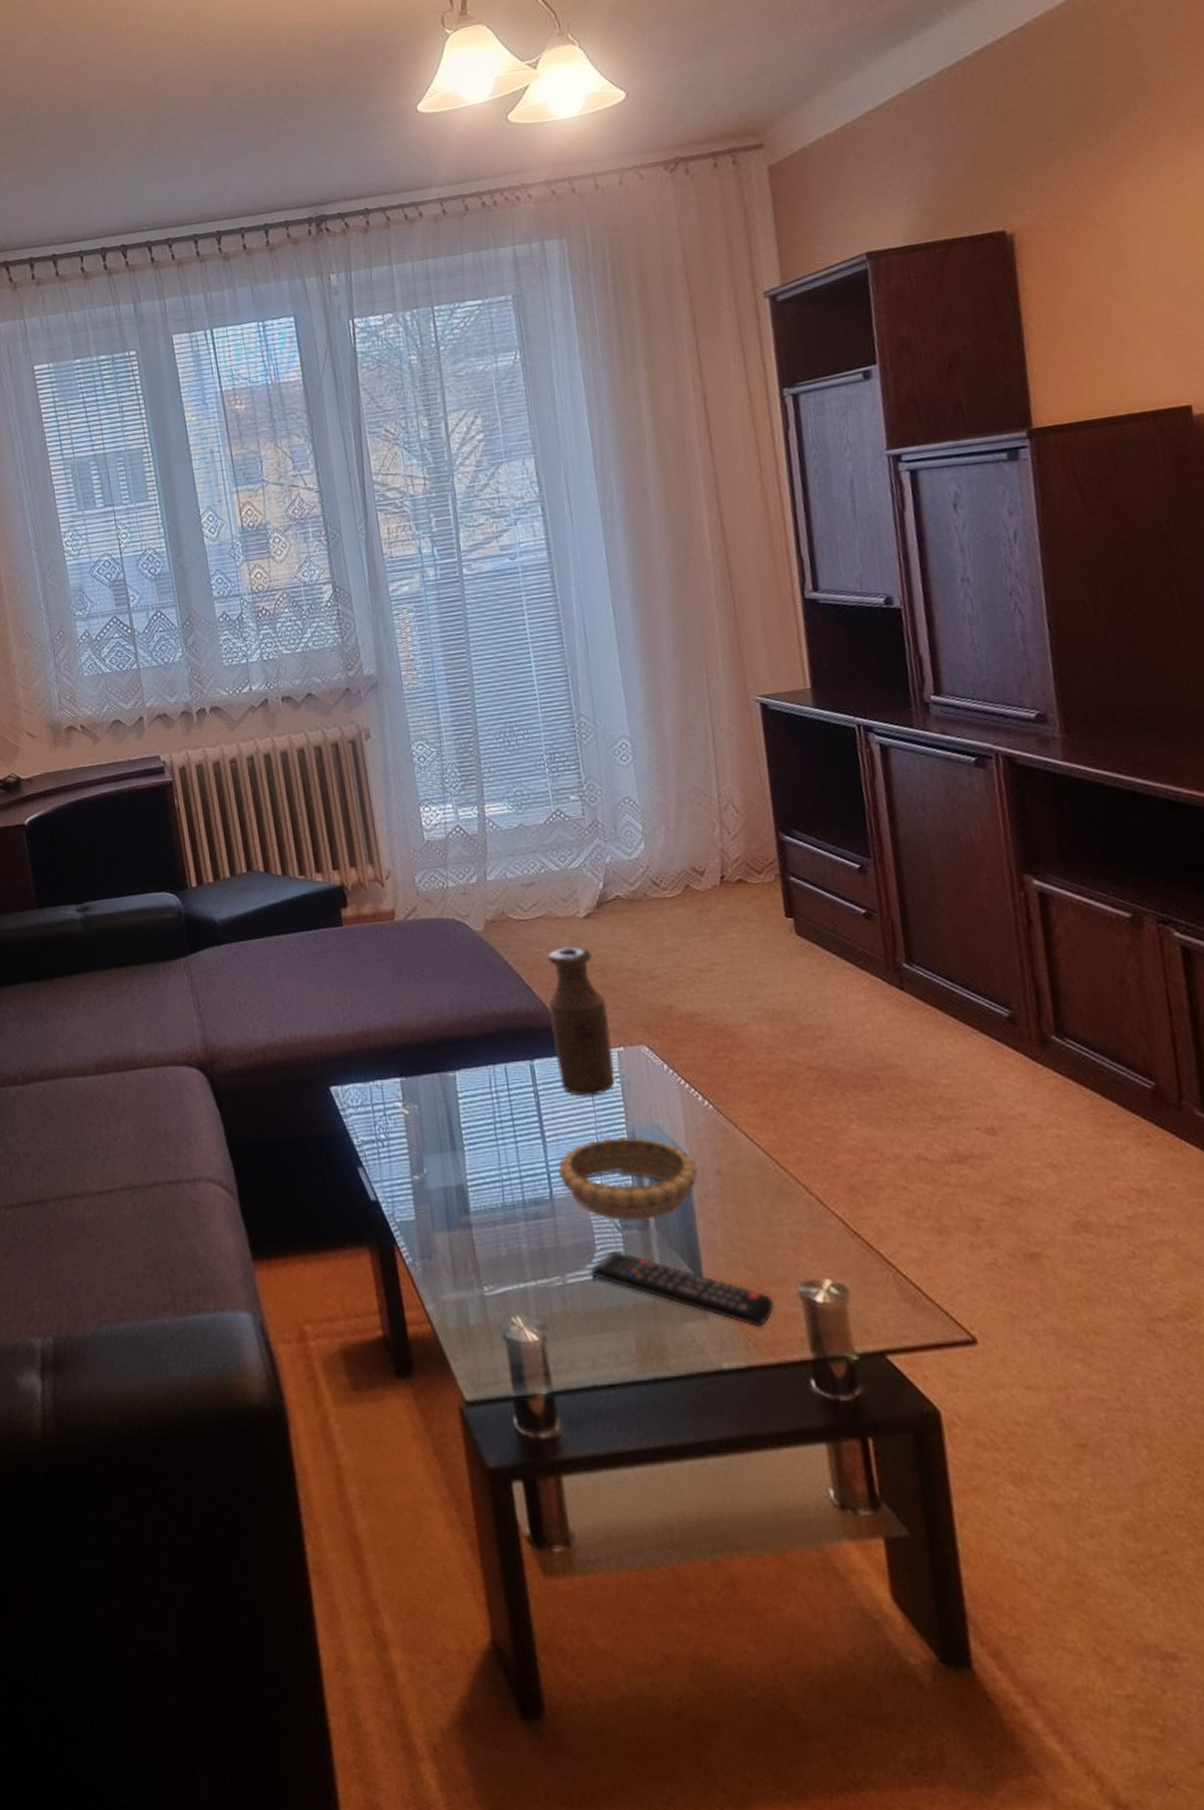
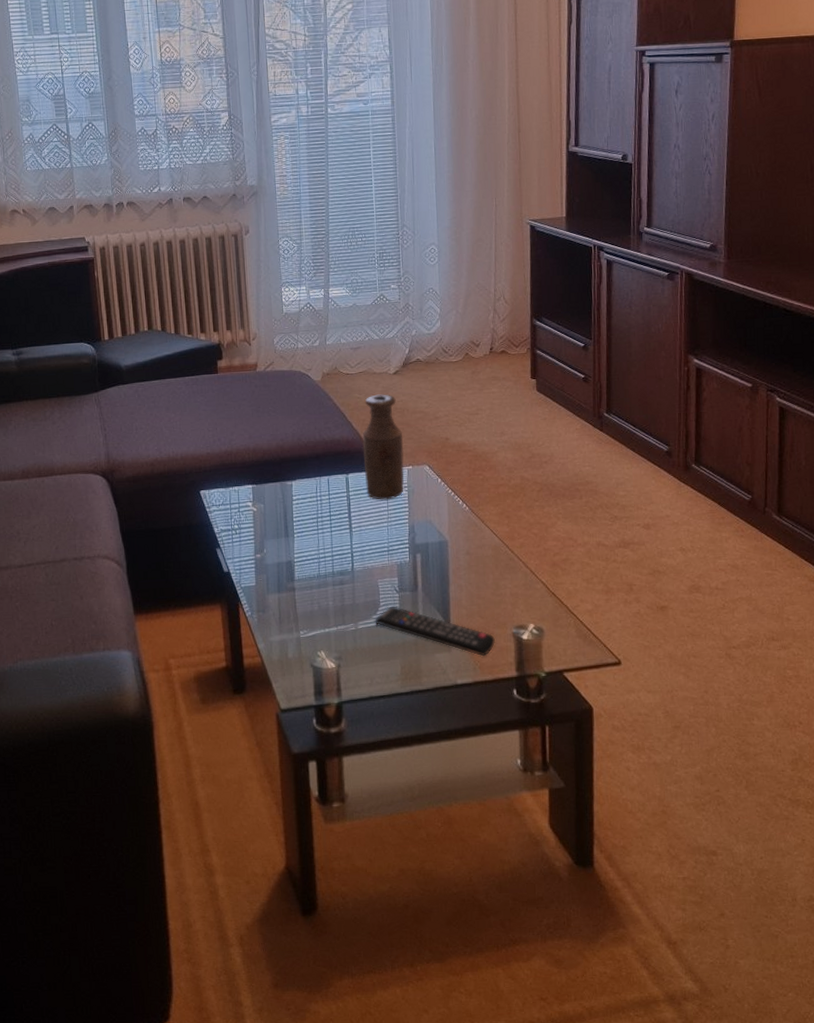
decorative bowl: present [558,1137,698,1221] -> none [359,528,454,586]

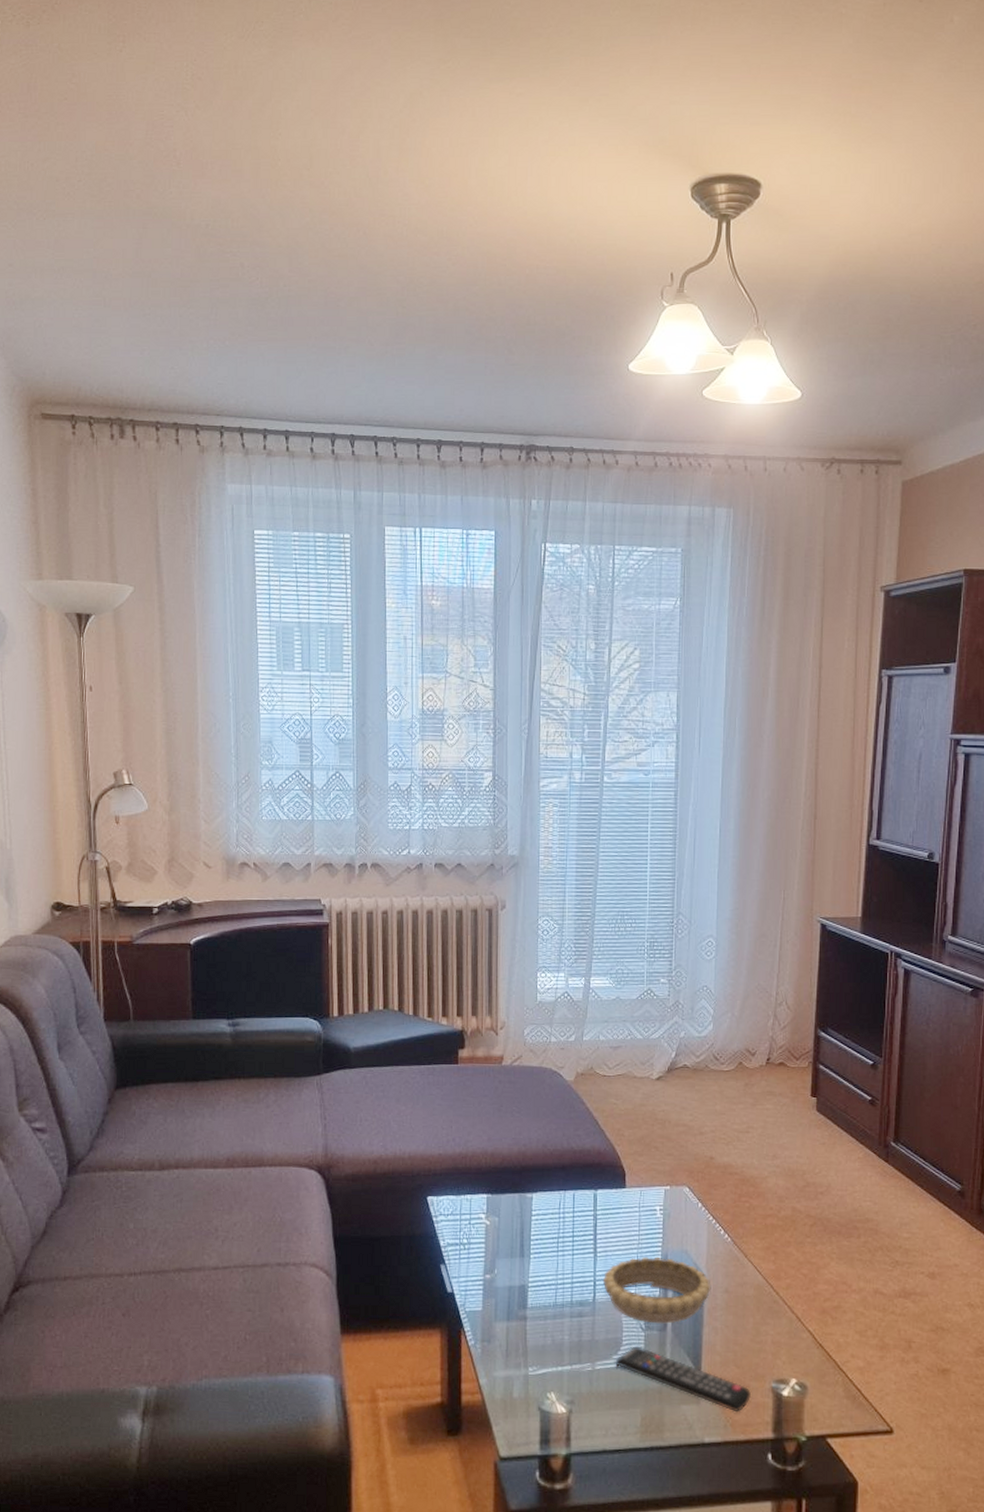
decorative bowl: none [359,528,454,586] -> present [602,1257,711,1324]
bottle: present [362,394,405,500] -> none [615,1101,662,1223]

